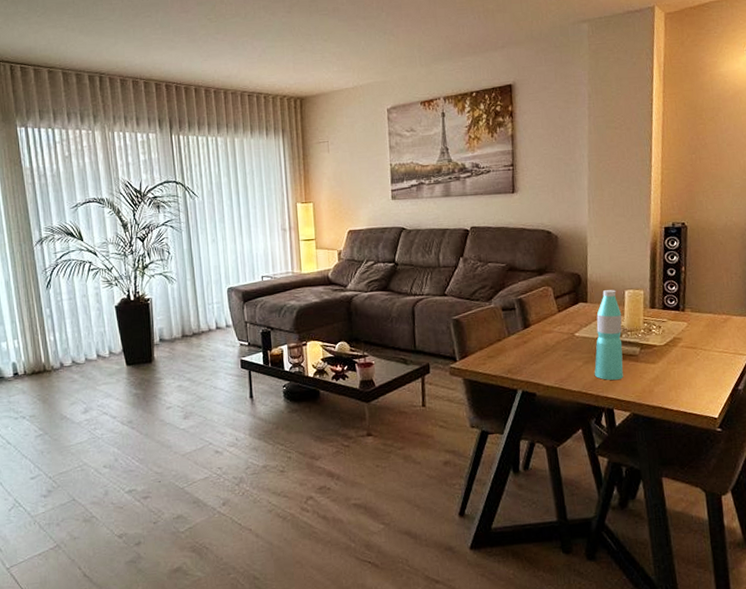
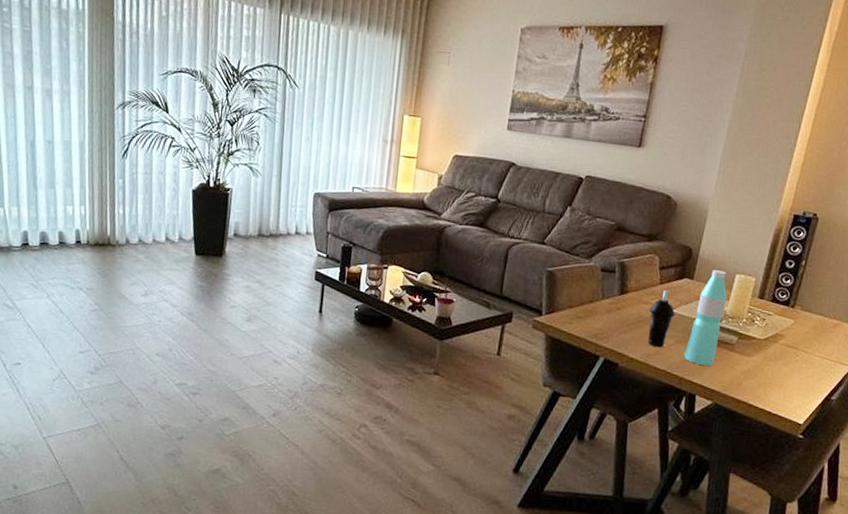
cup: none [553,316,578,372] -> present [647,289,675,348]

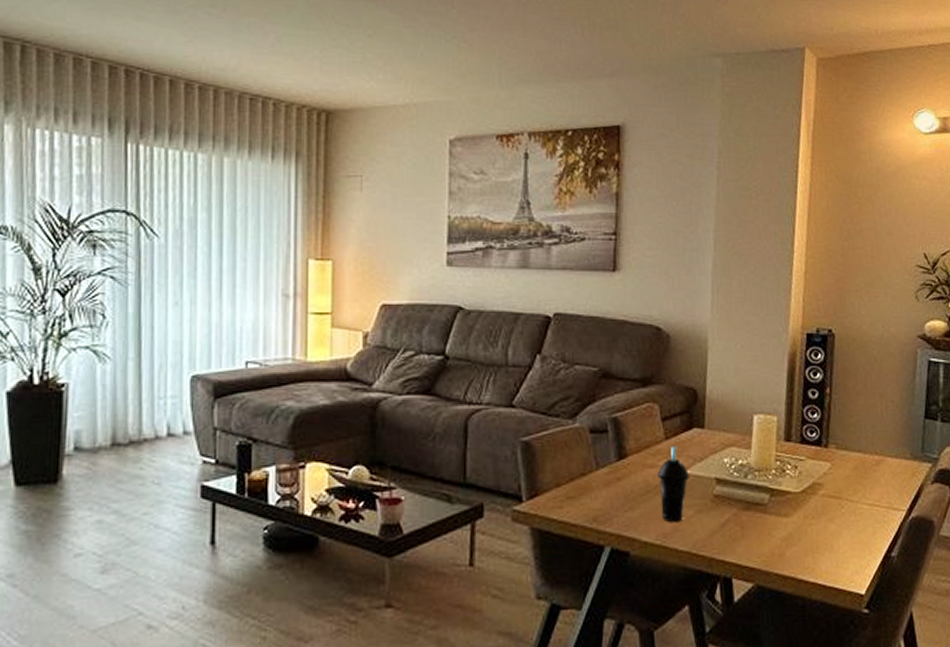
water bottle: present [683,270,727,366] -> none [708,413,749,539]

